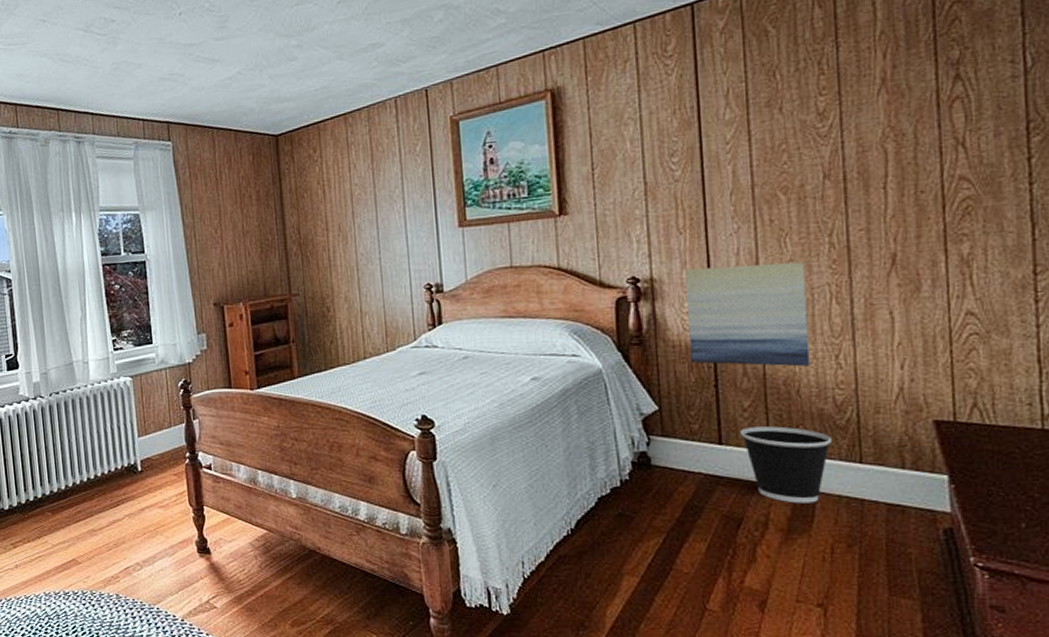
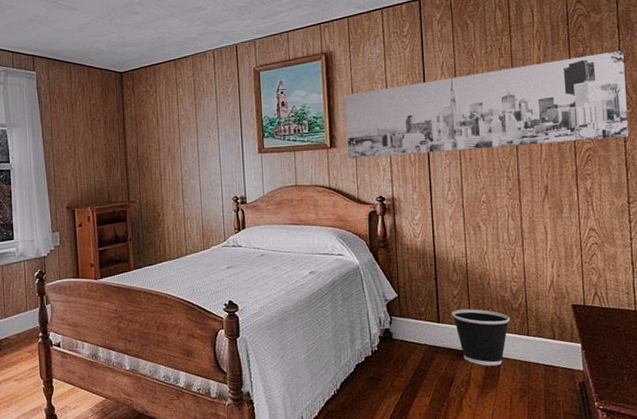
wall art: none [579,48,1037,230] -> present [344,50,628,160]
wall art: present [685,262,811,367] -> none [415,189,496,265]

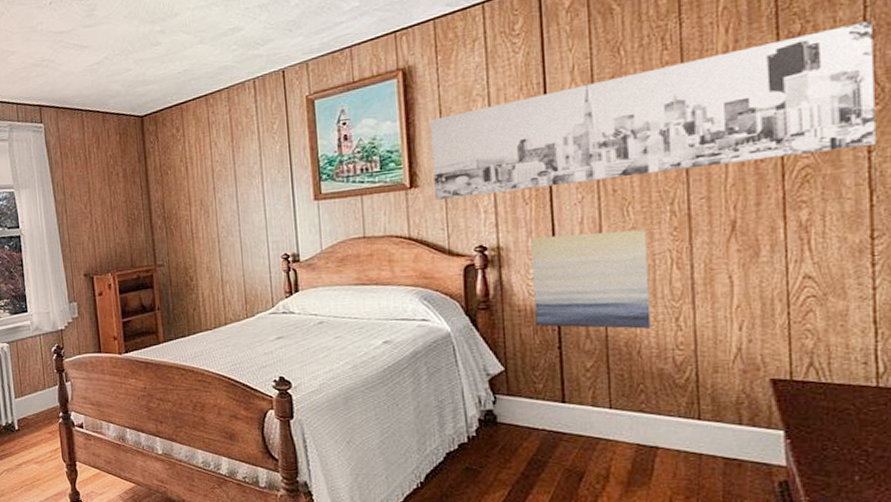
wall art: none [415,189,496,265] -> present [531,229,651,329]
wastebasket: present [452,309,510,366] -> none [583,385,671,458]

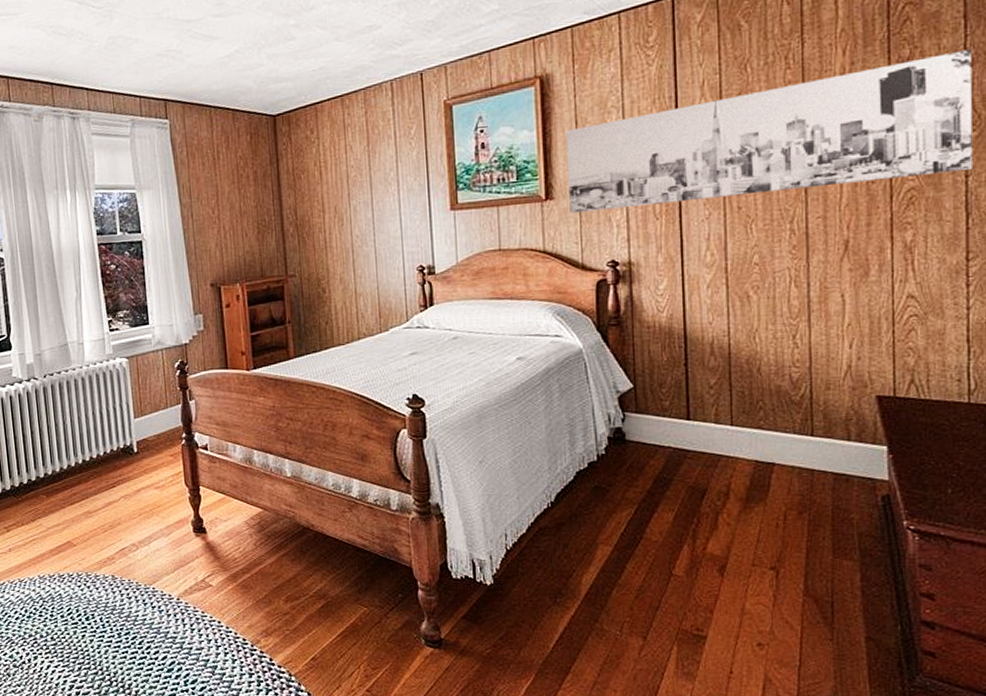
wall art: present [531,229,651,329] -> none [661,247,771,346]

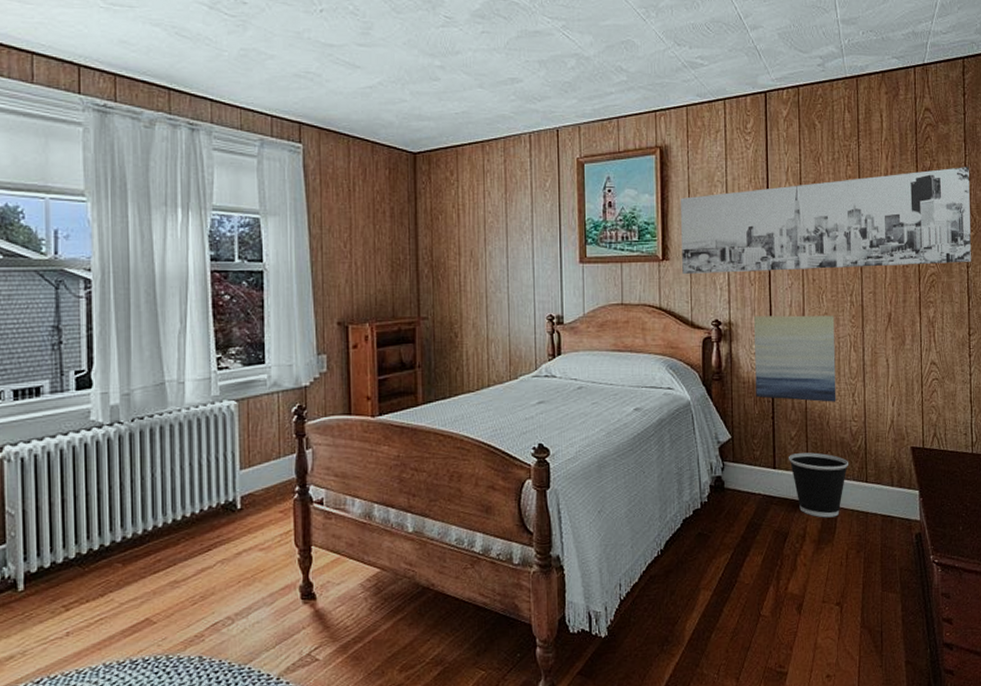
wall art: none [661,247,771,346] -> present [754,315,836,402]
wastebasket: none [707,402,787,474] -> present [789,452,848,518]

